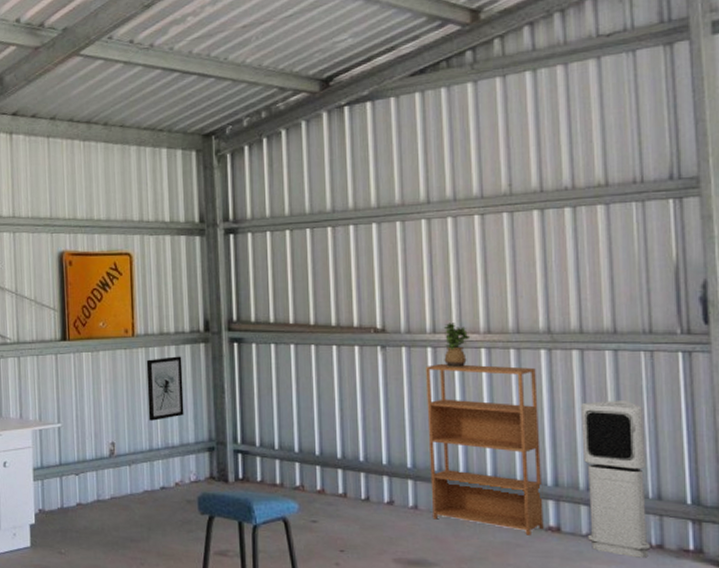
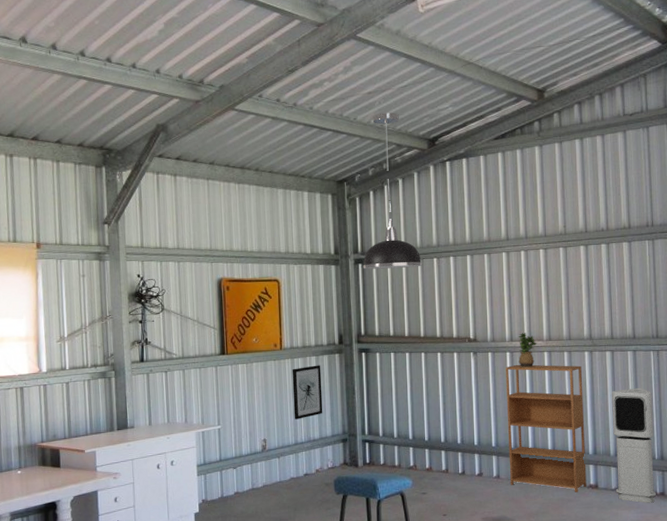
light fixture: none [235,48,313,241] -> present [363,112,423,270]

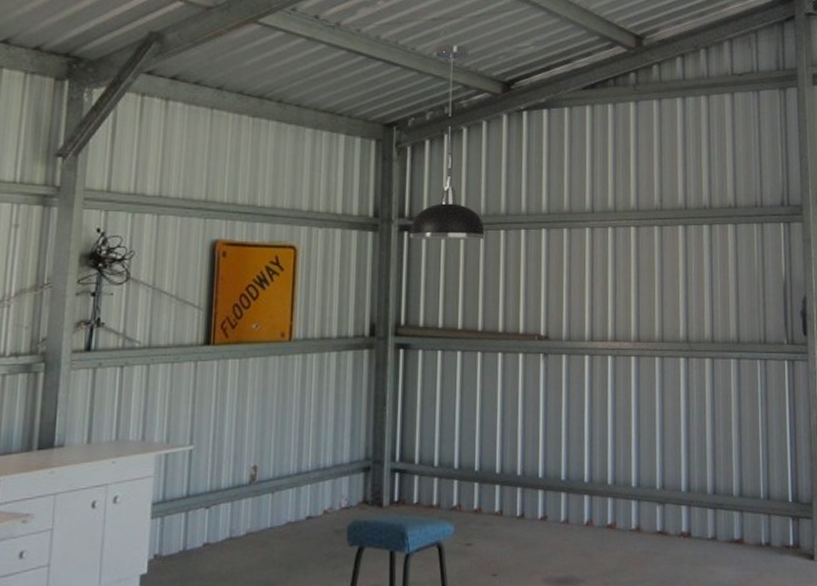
wall art: present [292,365,323,420] -> none [299,364,343,439]
bookshelf: present [506,364,587,492] -> none [581,371,678,543]
potted plant: present [518,333,537,368] -> none [599,331,623,376]
air purifier: present [612,388,656,503] -> none [710,406,761,557]

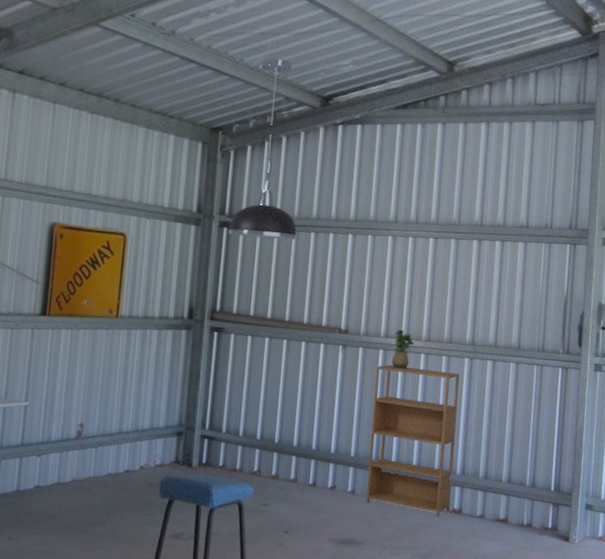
bookshelf: none [581,371,678,543] -> present [366,364,460,517]
potted plant: none [599,331,623,376] -> present [391,329,415,370]

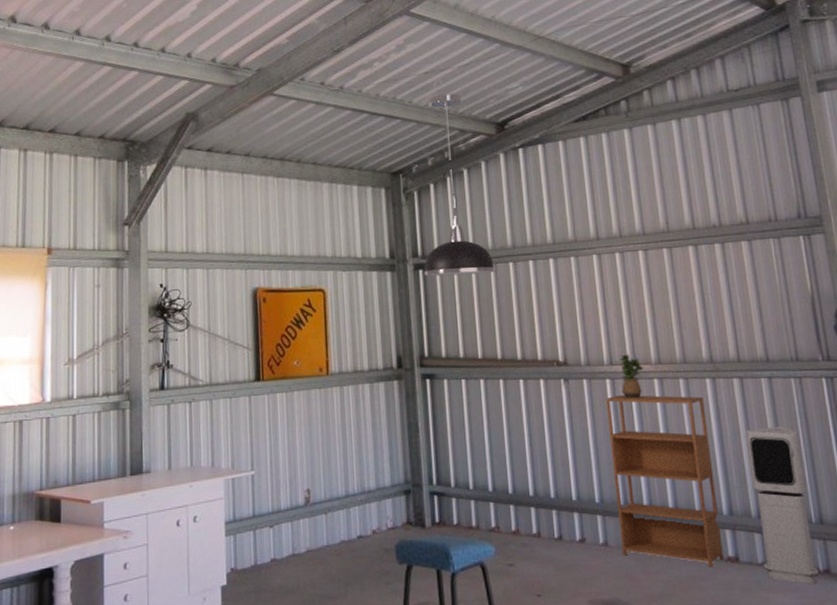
air purifier: none [480,404,531,535] -> present [745,426,819,585]

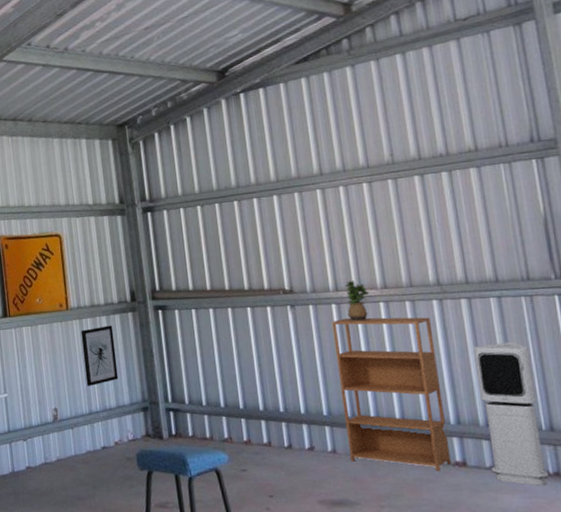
wall art: none [341,394,380,464] -> present [80,325,119,386]
light fixture: present [424,94,496,277] -> none [151,46,221,218]

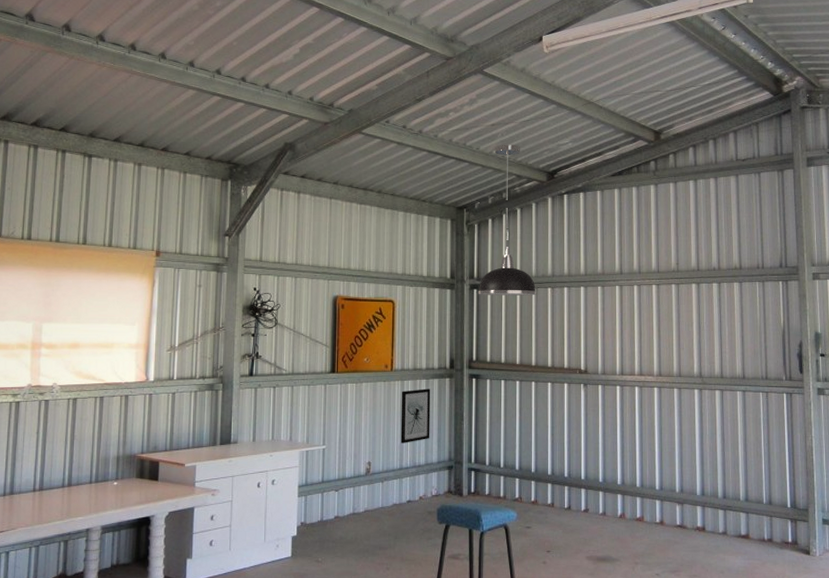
light fixture: none [151,46,221,218] -> present [478,144,537,296]
bookshelf: present [332,317,451,471] -> none [615,398,694,534]
potted plant: present [344,280,370,322] -> none [628,367,648,403]
air purifier: present [473,342,549,486] -> none [721,429,764,549]

